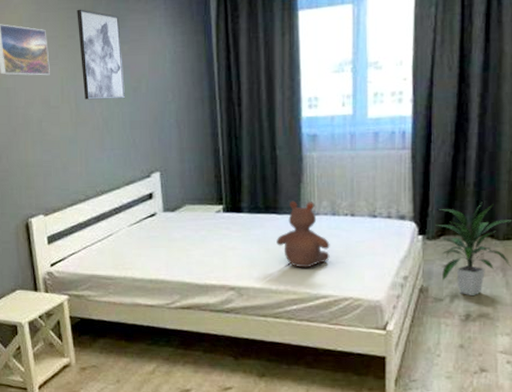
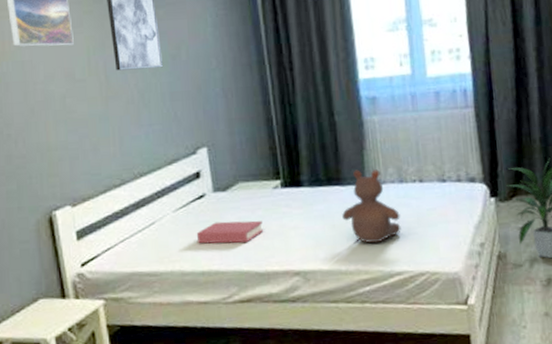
hardback book: none [147,238,206,258] -> present [196,220,264,244]

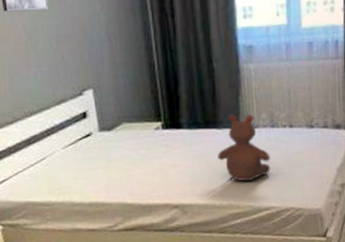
hardback book: present [196,220,264,244] -> none [84,158,146,179]

